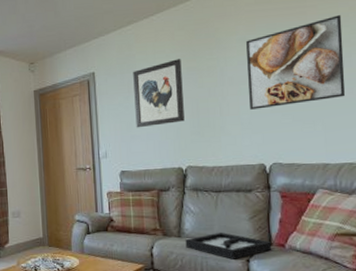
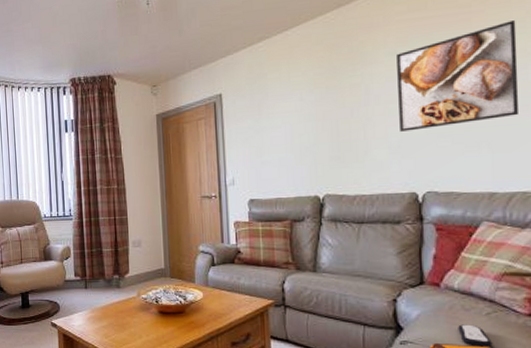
wall art: present [133,59,185,128] -> none [264,77,322,153]
decorative tray: present [185,232,272,260] -> none [321,267,424,298]

